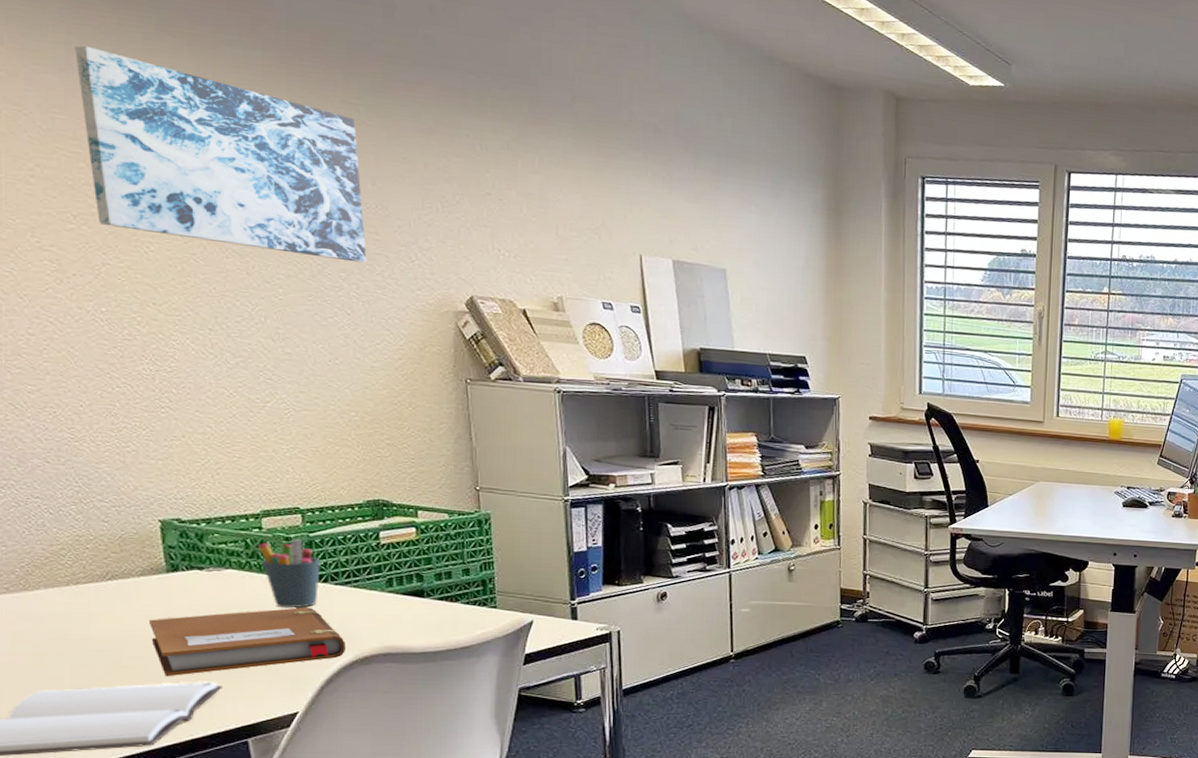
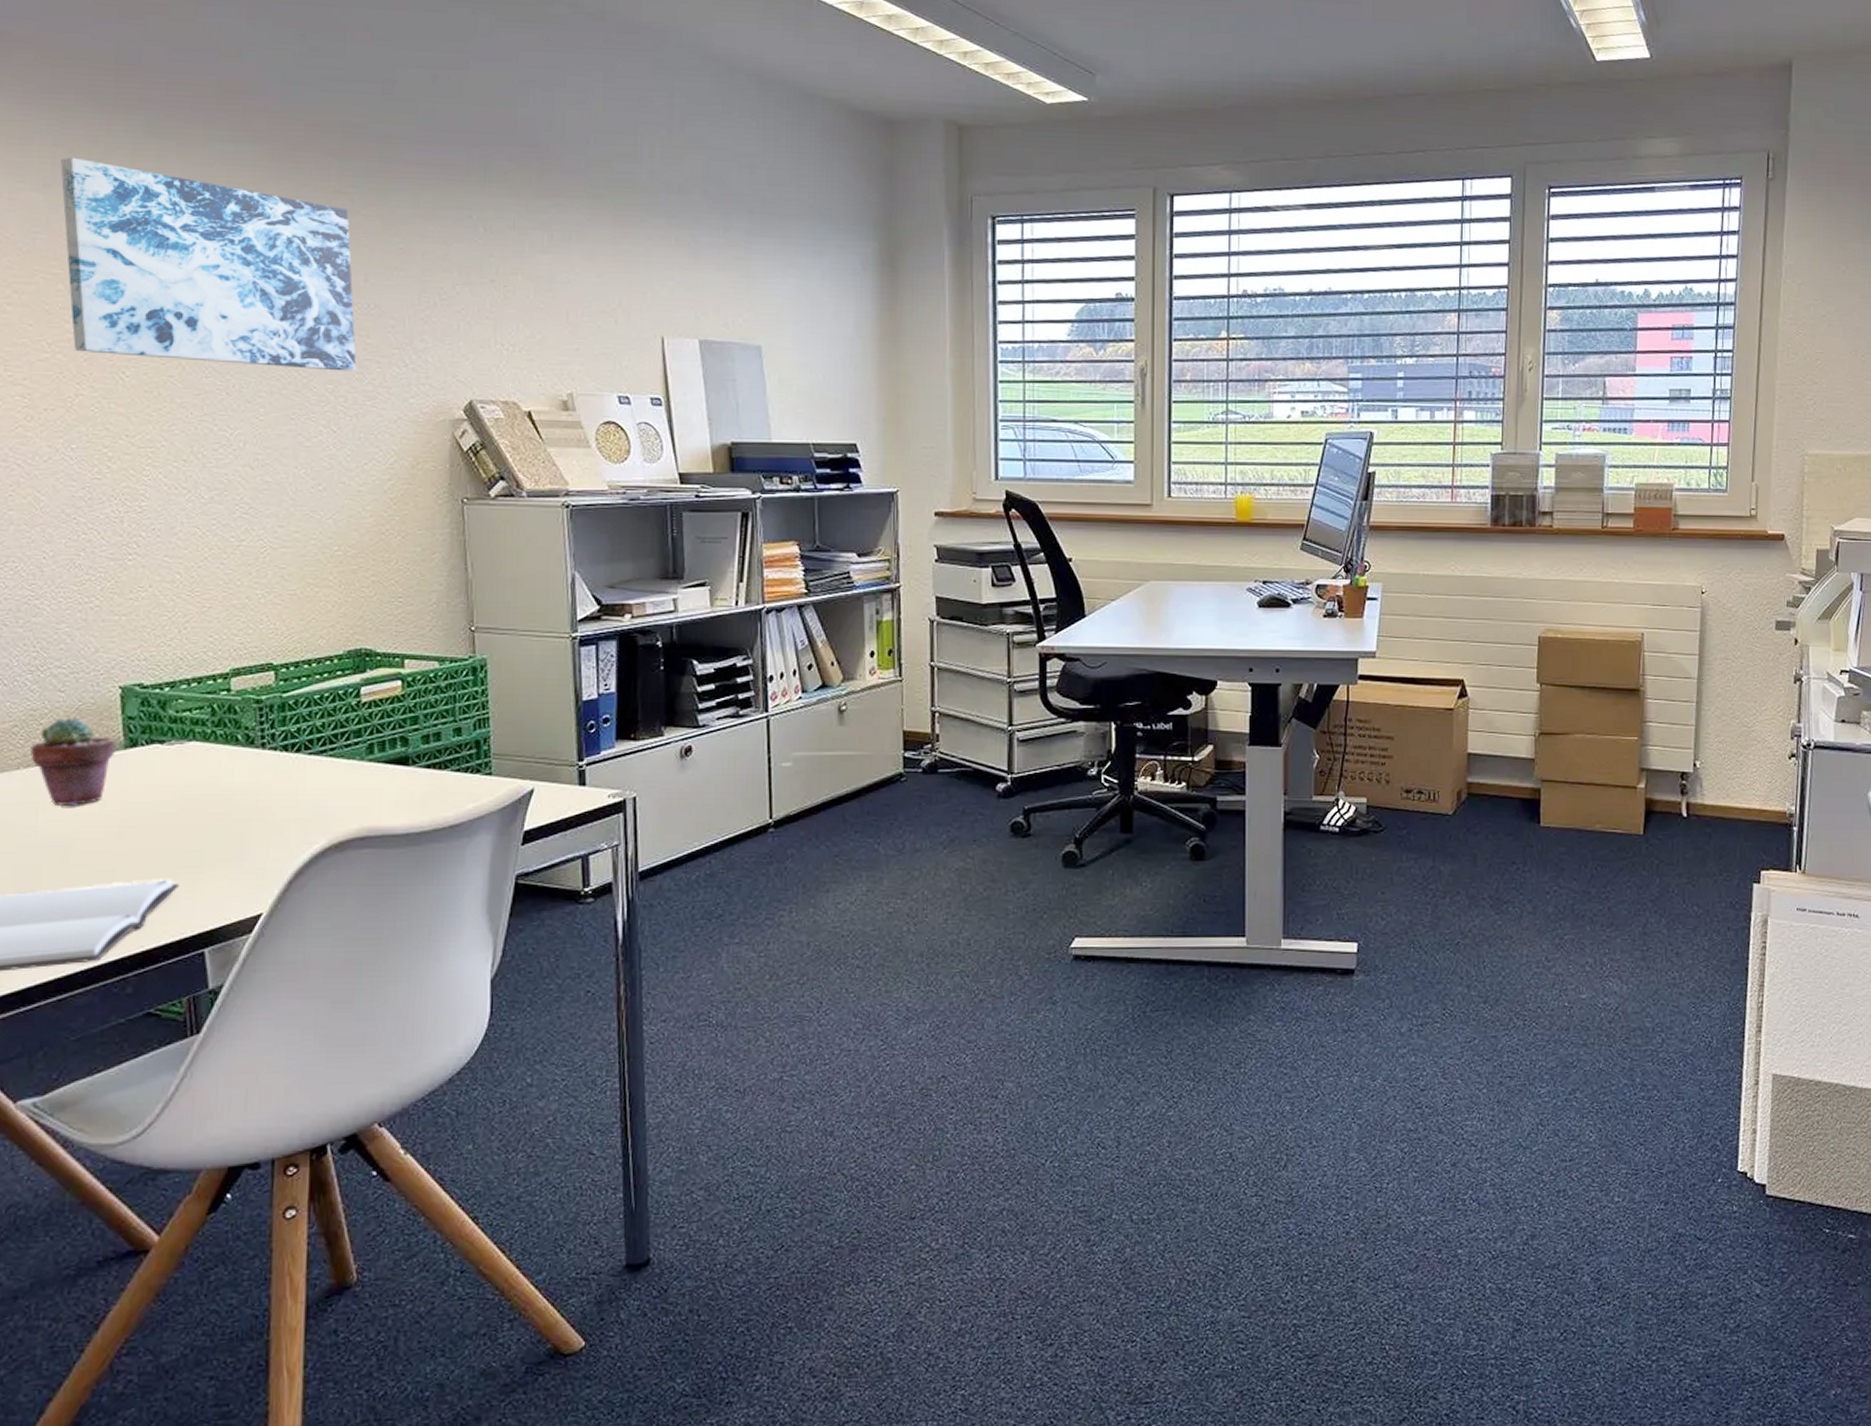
potted succulent: none [79,543,158,619] -> present [30,717,115,807]
notebook: present [149,607,346,677] -> none [103,784,318,875]
pen holder: present [258,539,320,608] -> none [226,702,294,786]

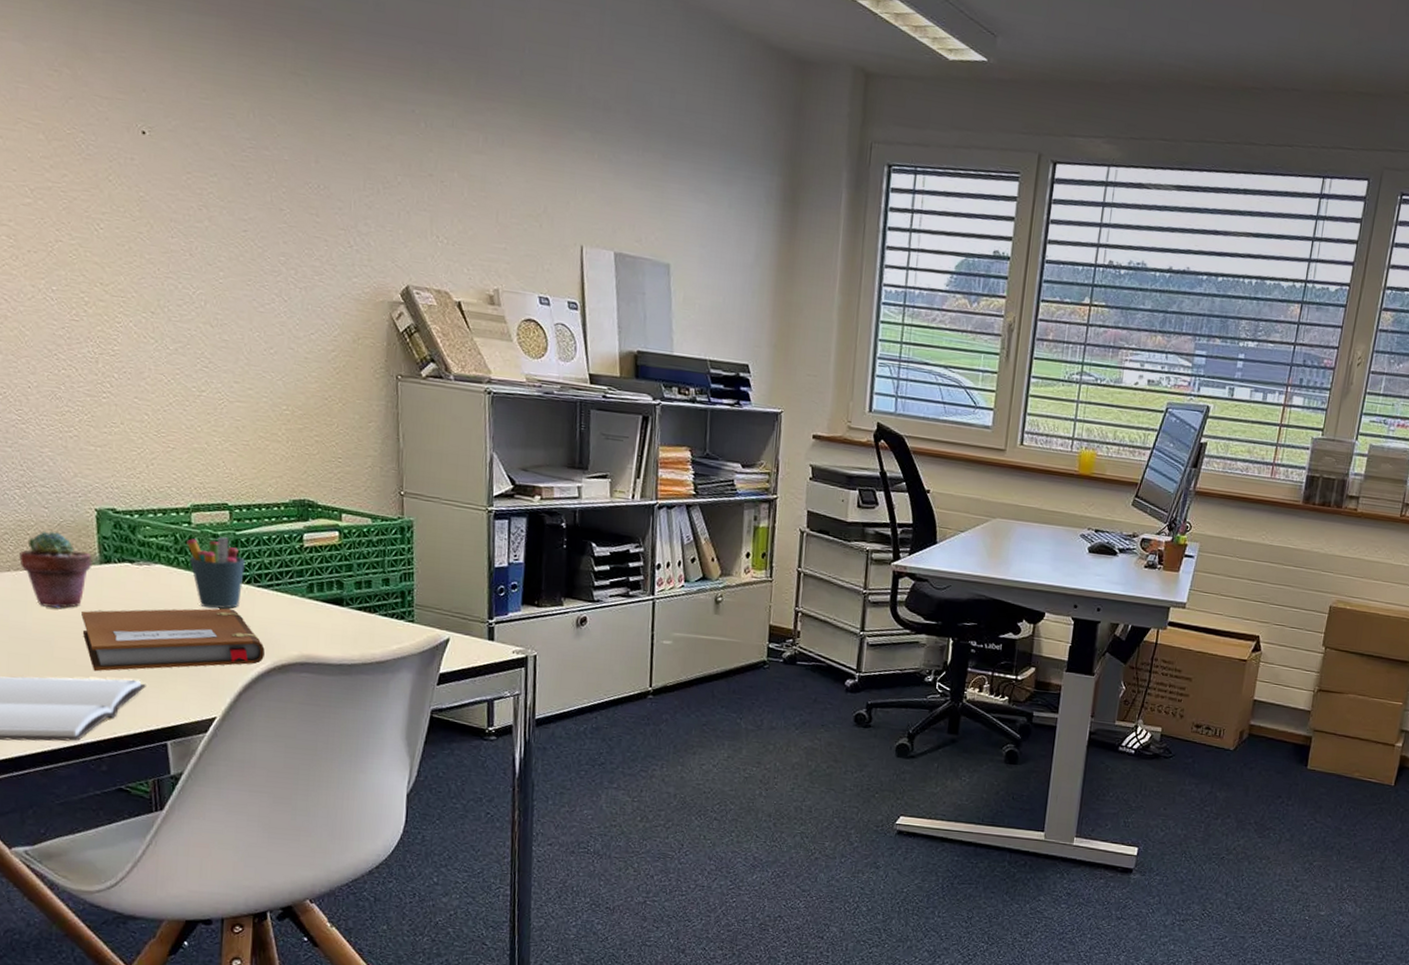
wall art: present [60,157,357,372] -> none [40,11,307,247]
notebook: none [103,784,318,875] -> present [81,608,265,672]
pen holder: none [226,702,294,786] -> present [187,537,245,609]

